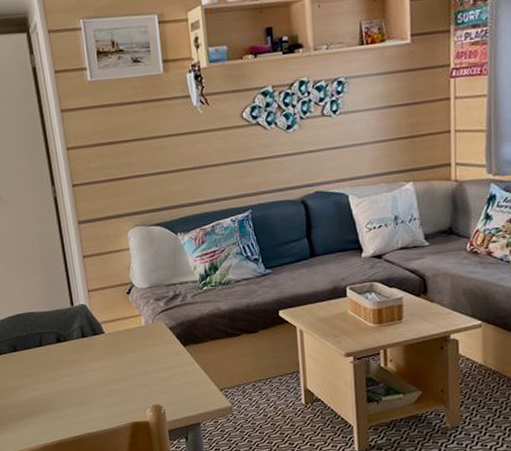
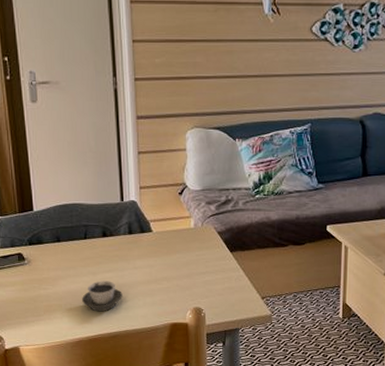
cup: none [43,385,82,417] -> present [82,281,123,312]

